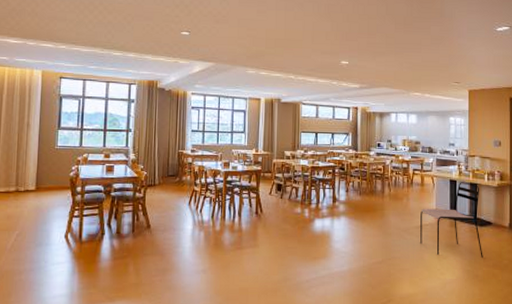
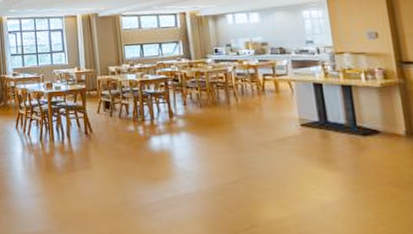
dining chair: present [420,182,483,258] -> none [279,84,374,174]

